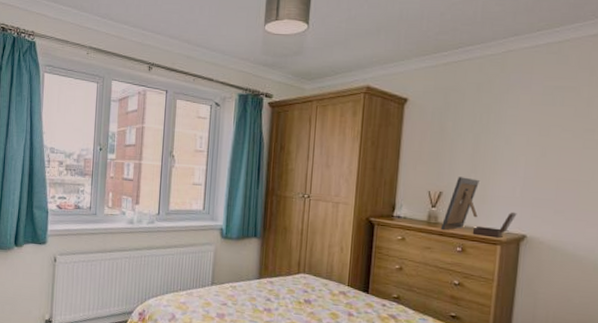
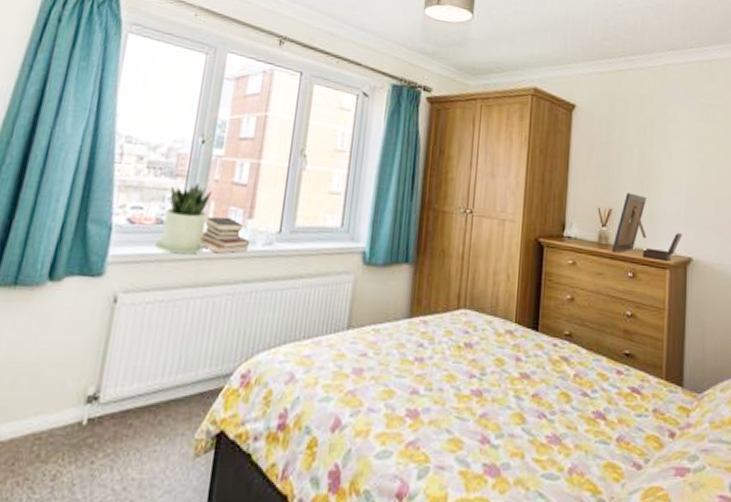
planter: none [76,179,110,230] -> present [155,182,213,255]
books: none [105,203,138,231] -> present [200,216,251,255]

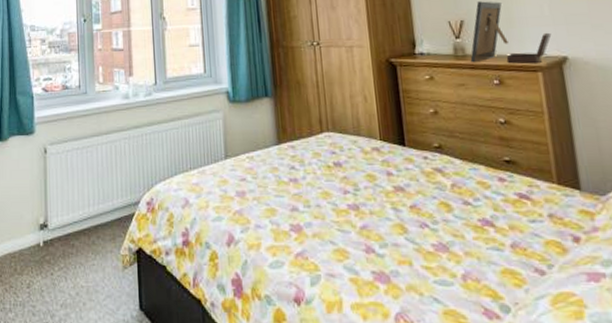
planter: present [155,182,213,255] -> none [65,53,101,111]
books: present [200,216,251,255] -> none [97,77,134,108]

